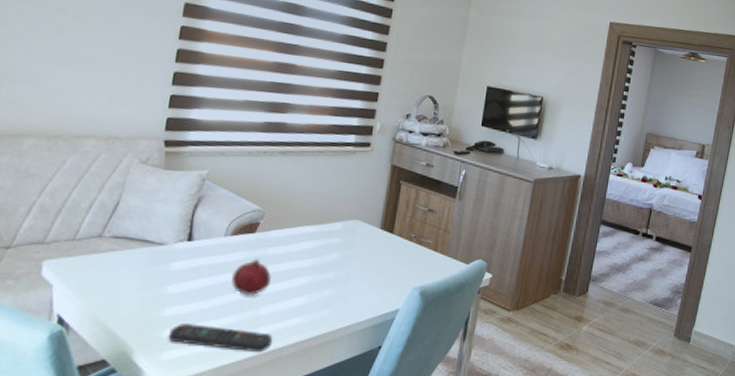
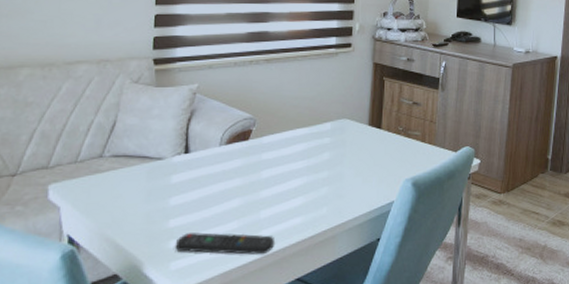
fruit: present [231,259,272,295] -> none [230,165,269,200]

